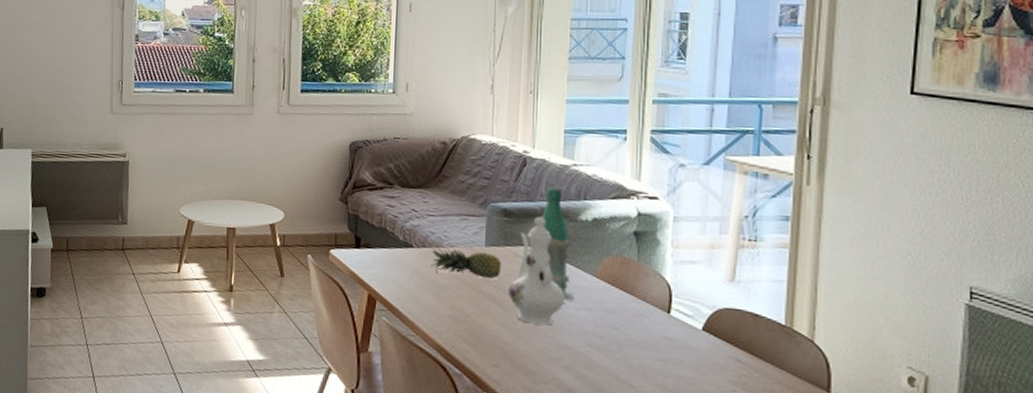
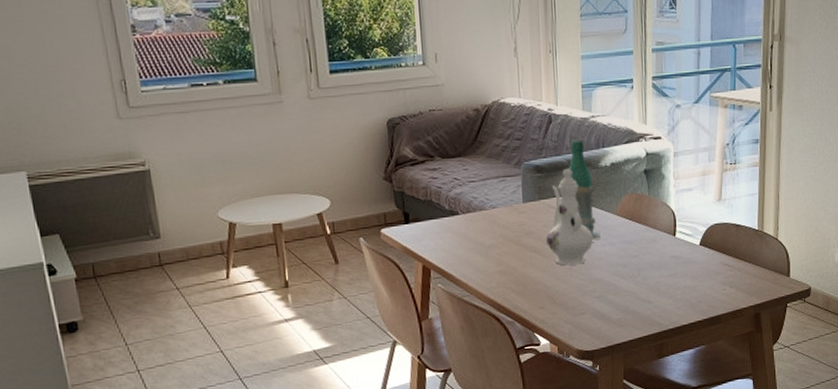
fruit: present [430,247,502,279] -> none [476,208,539,234]

